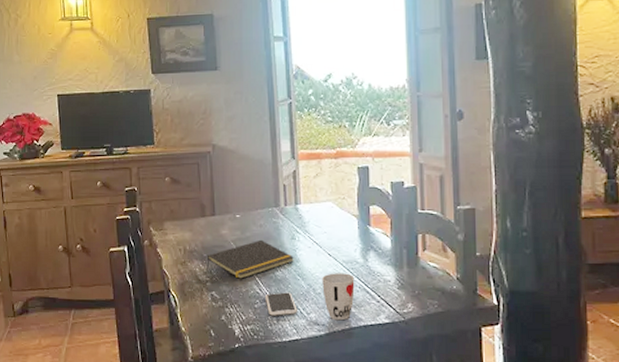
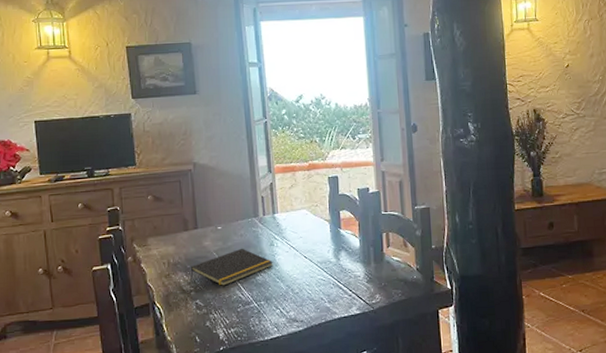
smartphone: present [264,292,297,316] -> none [247,294,278,318]
cup: present [322,273,355,321] -> none [299,272,329,316]

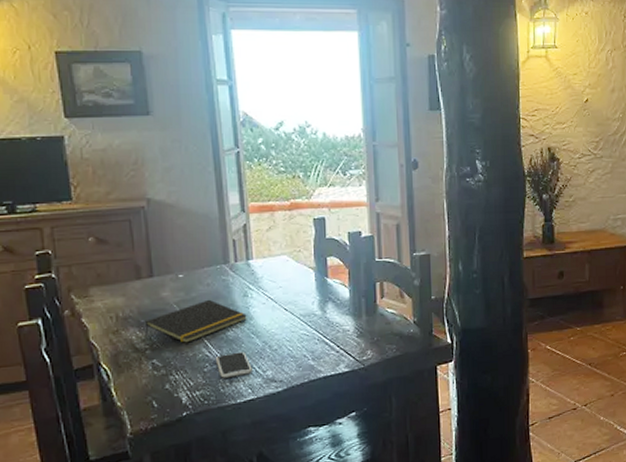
smartphone: none [247,294,278,318] -> present [215,351,252,378]

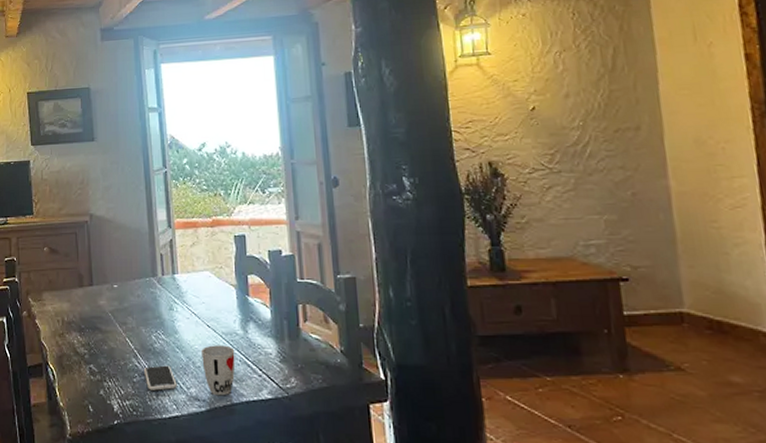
notepad: present [144,299,247,343] -> none [84,310,173,351]
cup: none [278,326,313,375] -> present [201,345,236,396]

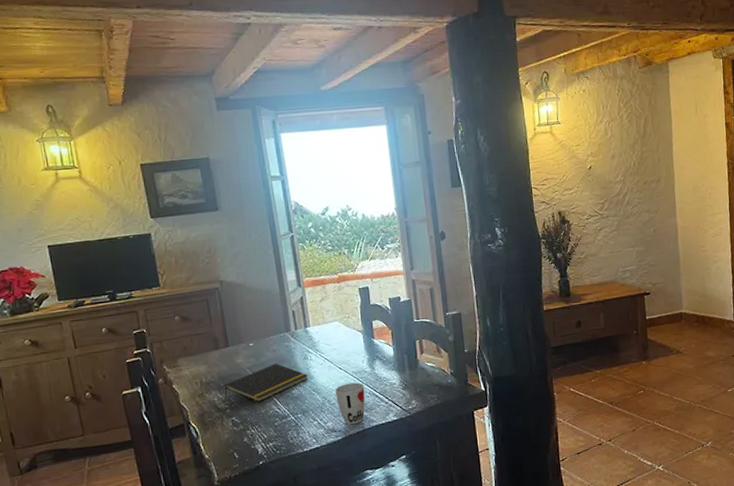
notepad: none [84,310,173,351] -> present [224,363,308,402]
smartphone: present [143,365,177,391] -> none [283,407,315,431]

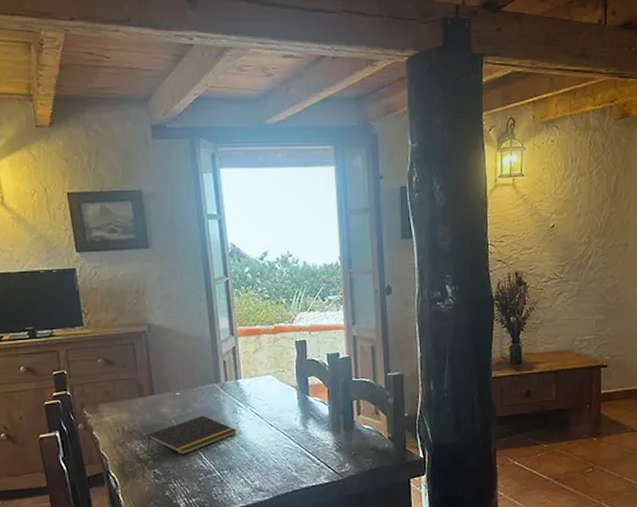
cup: present [335,382,366,425] -> none [265,441,296,485]

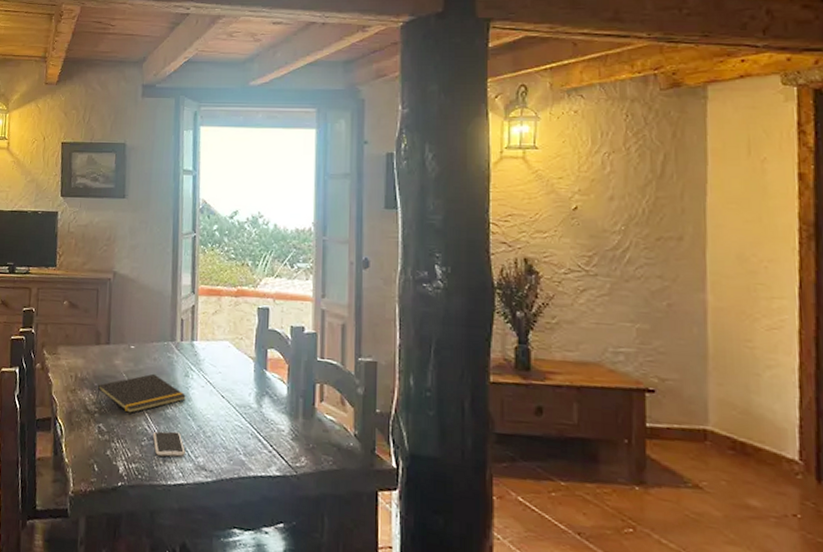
smartphone: none [208,463,242,487] -> present [152,431,185,457]

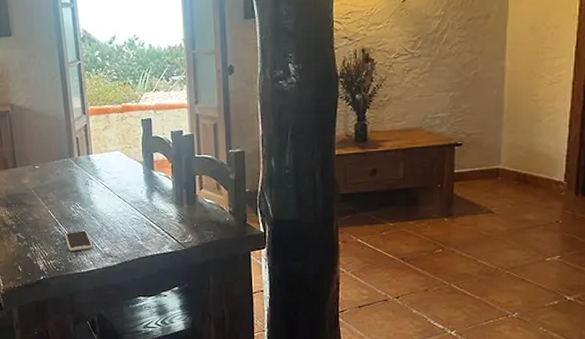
notepad: present [96,373,186,414] -> none [11,186,88,221]

